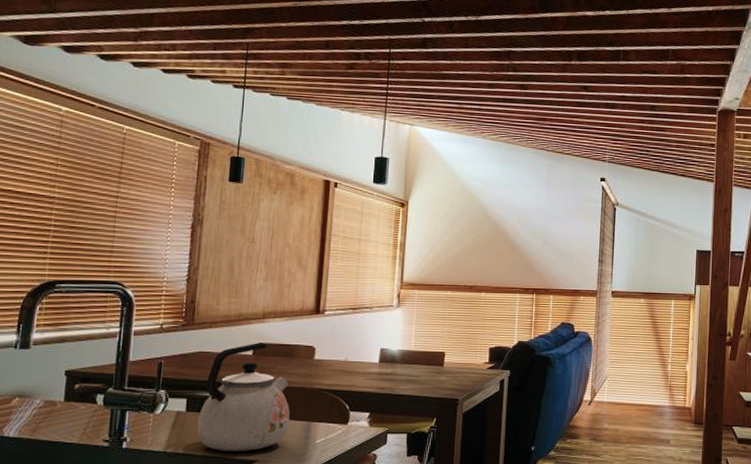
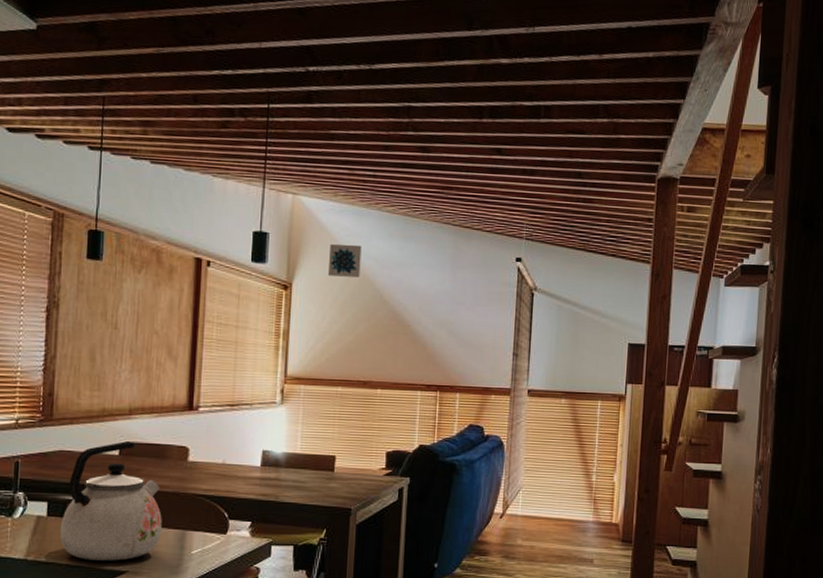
wall art: none [439,167,469,196] -> present [327,244,362,277]

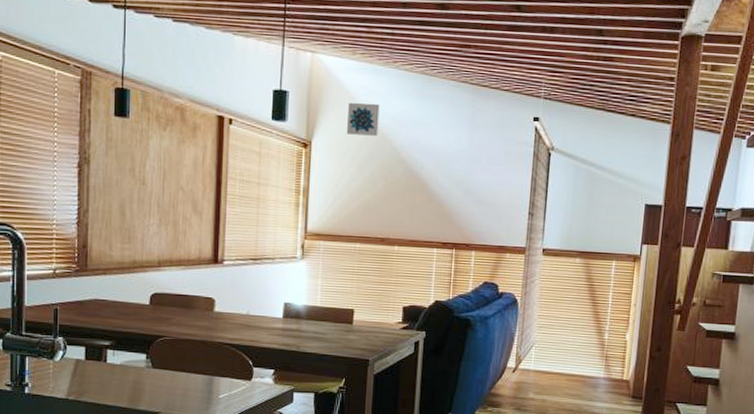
kettle: present [59,441,162,561] -> none [97,292,191,403]

